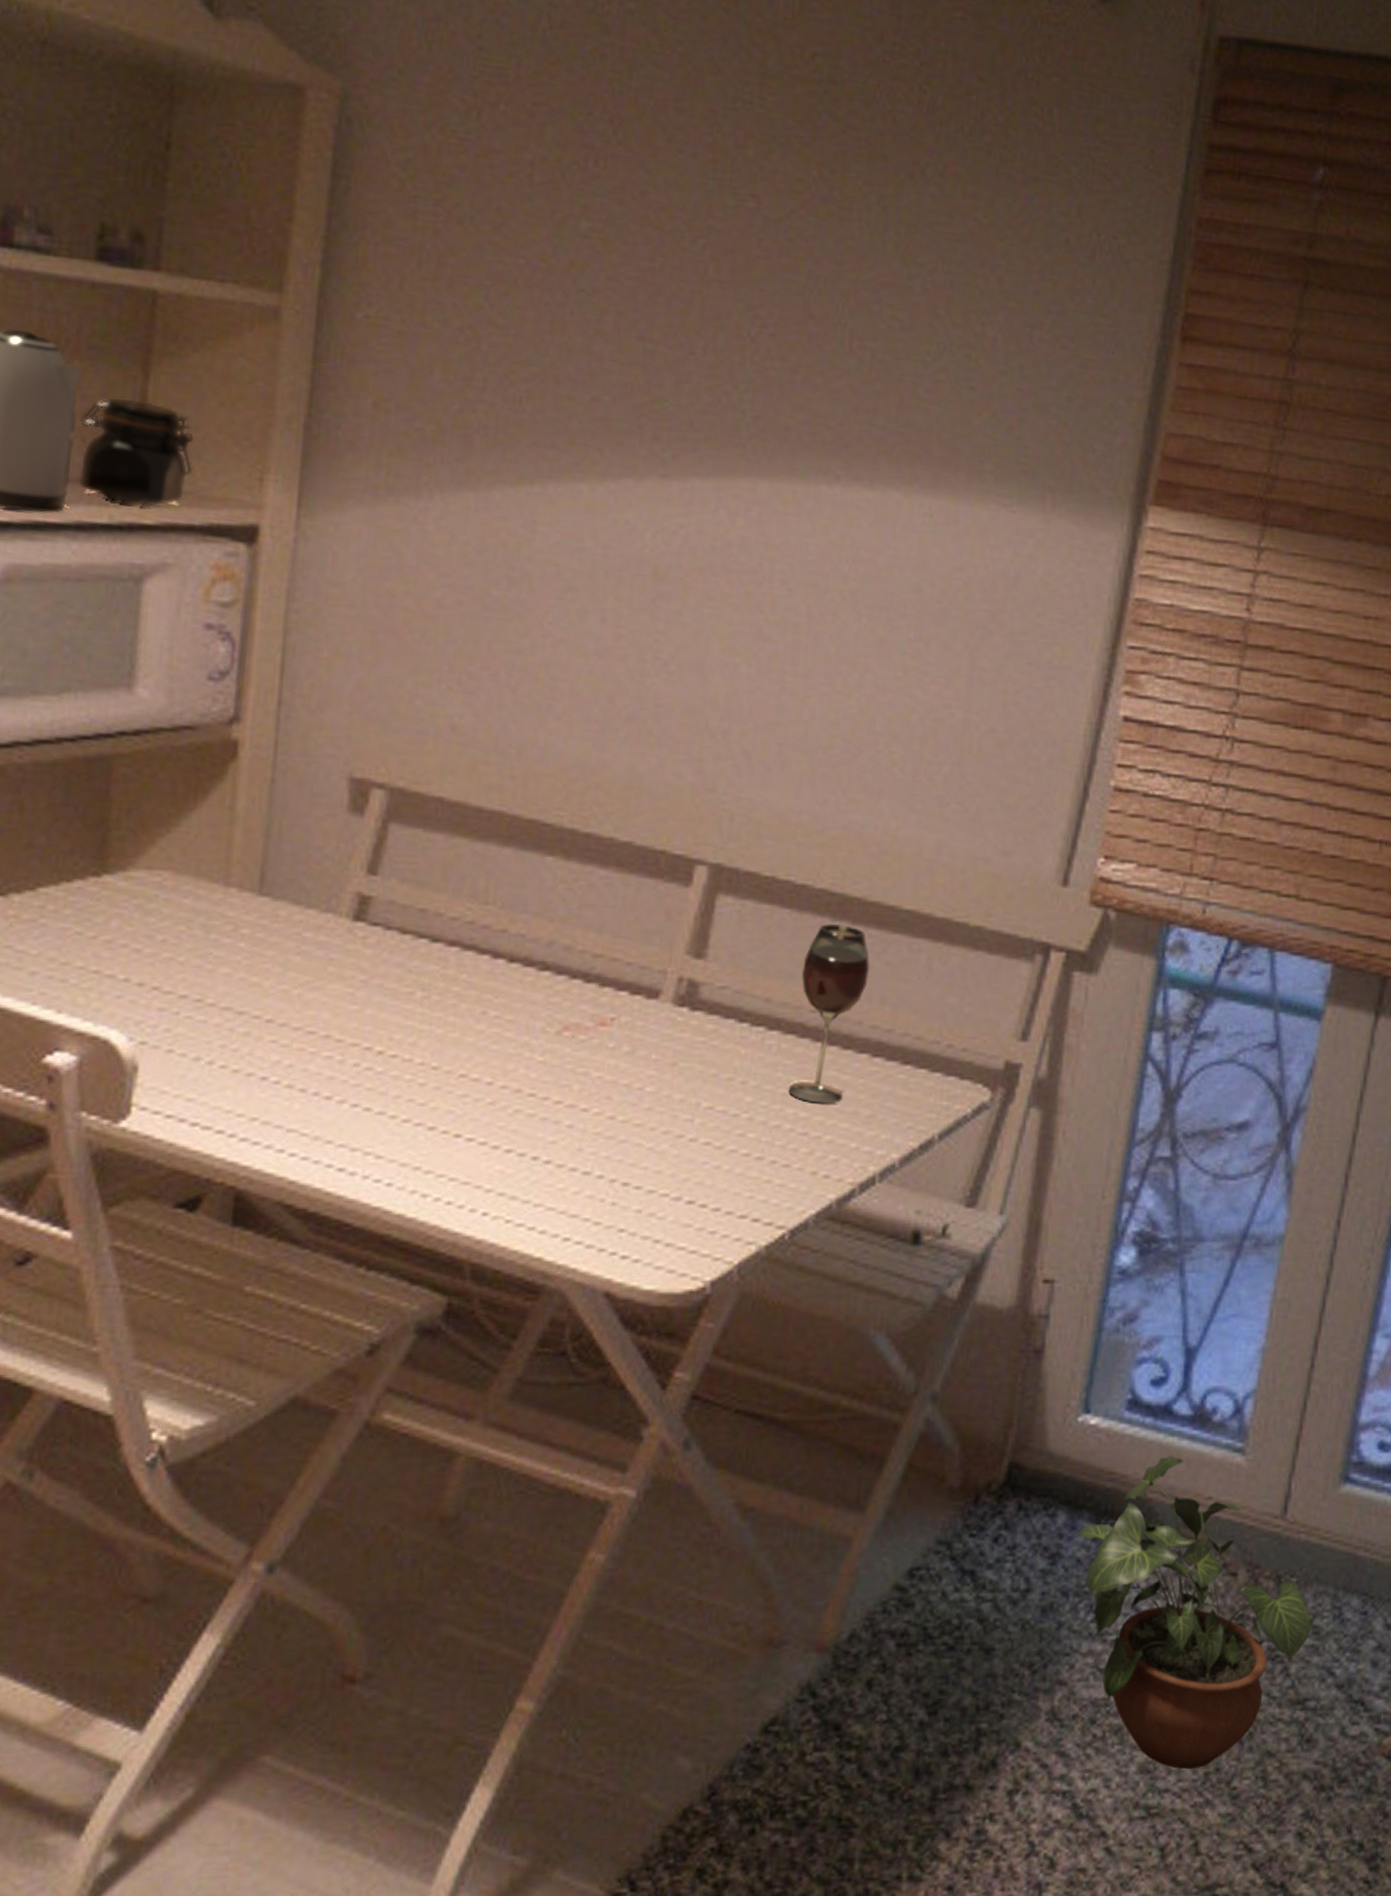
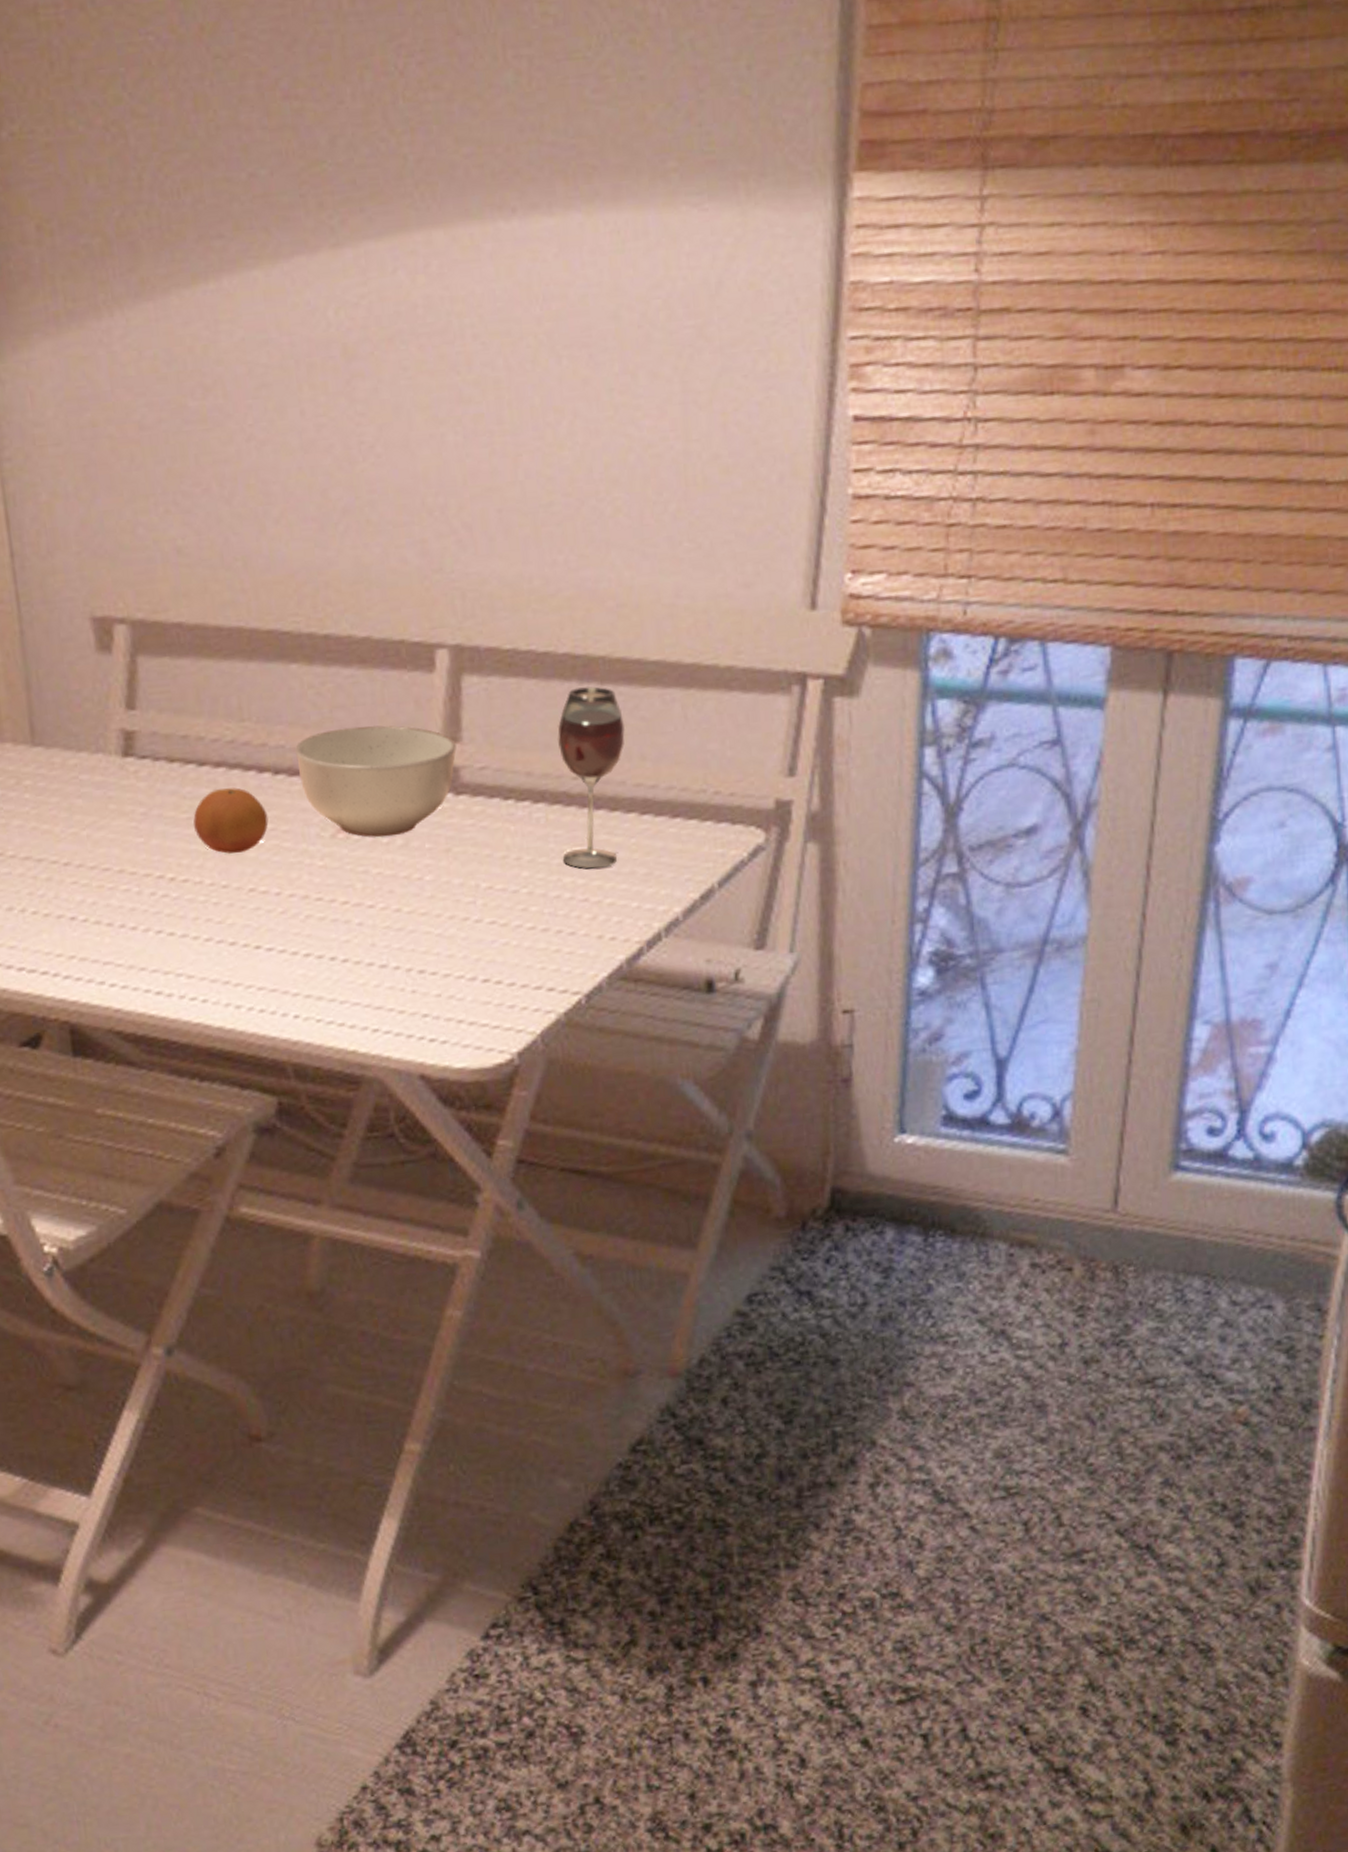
fruit: none [414,968,495,1036] -> present [193,787,269,854]
bowl: none [535,926,700,1042] -> present [295,725,457,838]
potted plant: present [1074,1455,1312,1770] -> none [904,1164,1154,1452]

